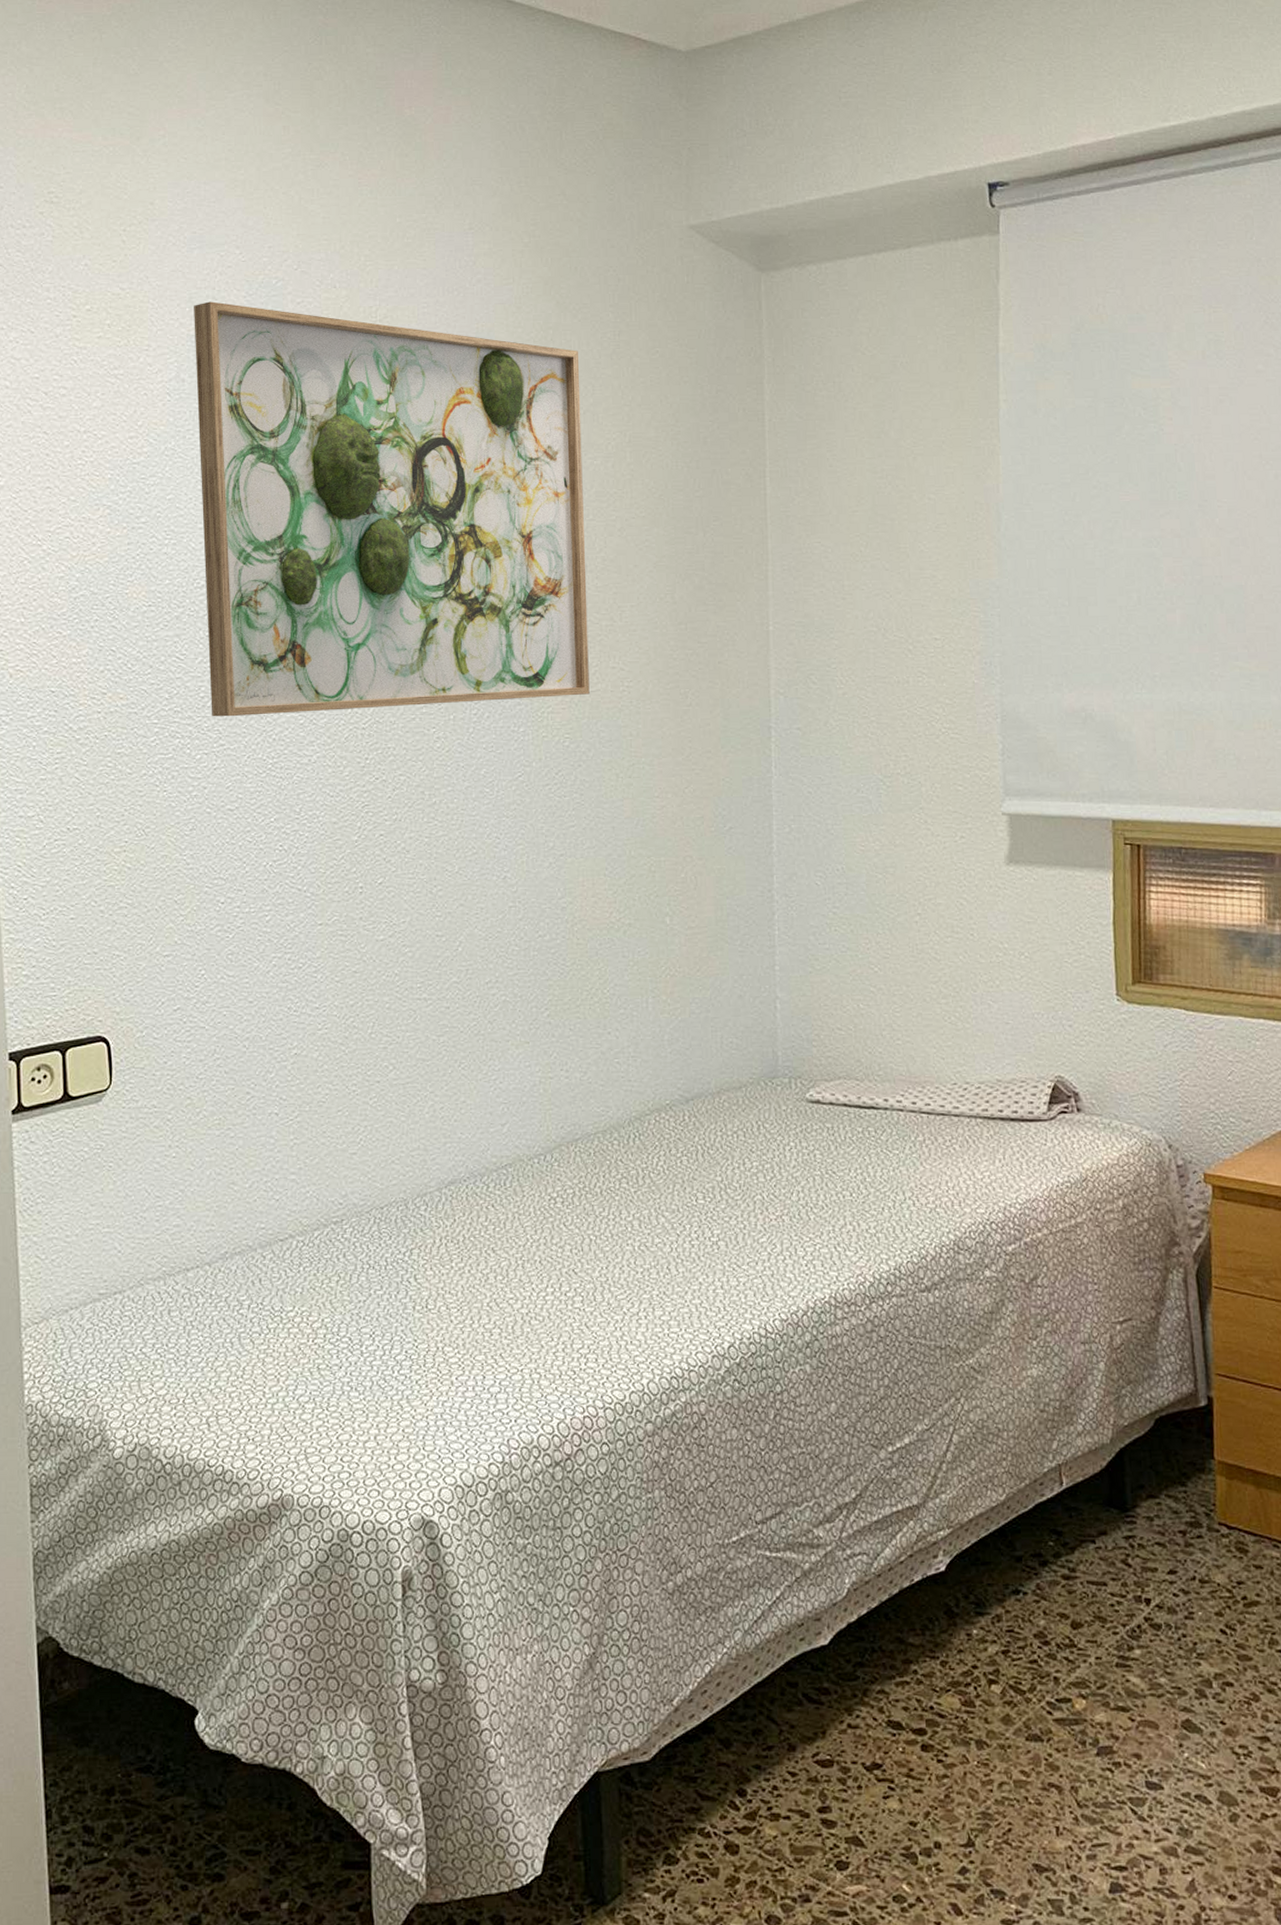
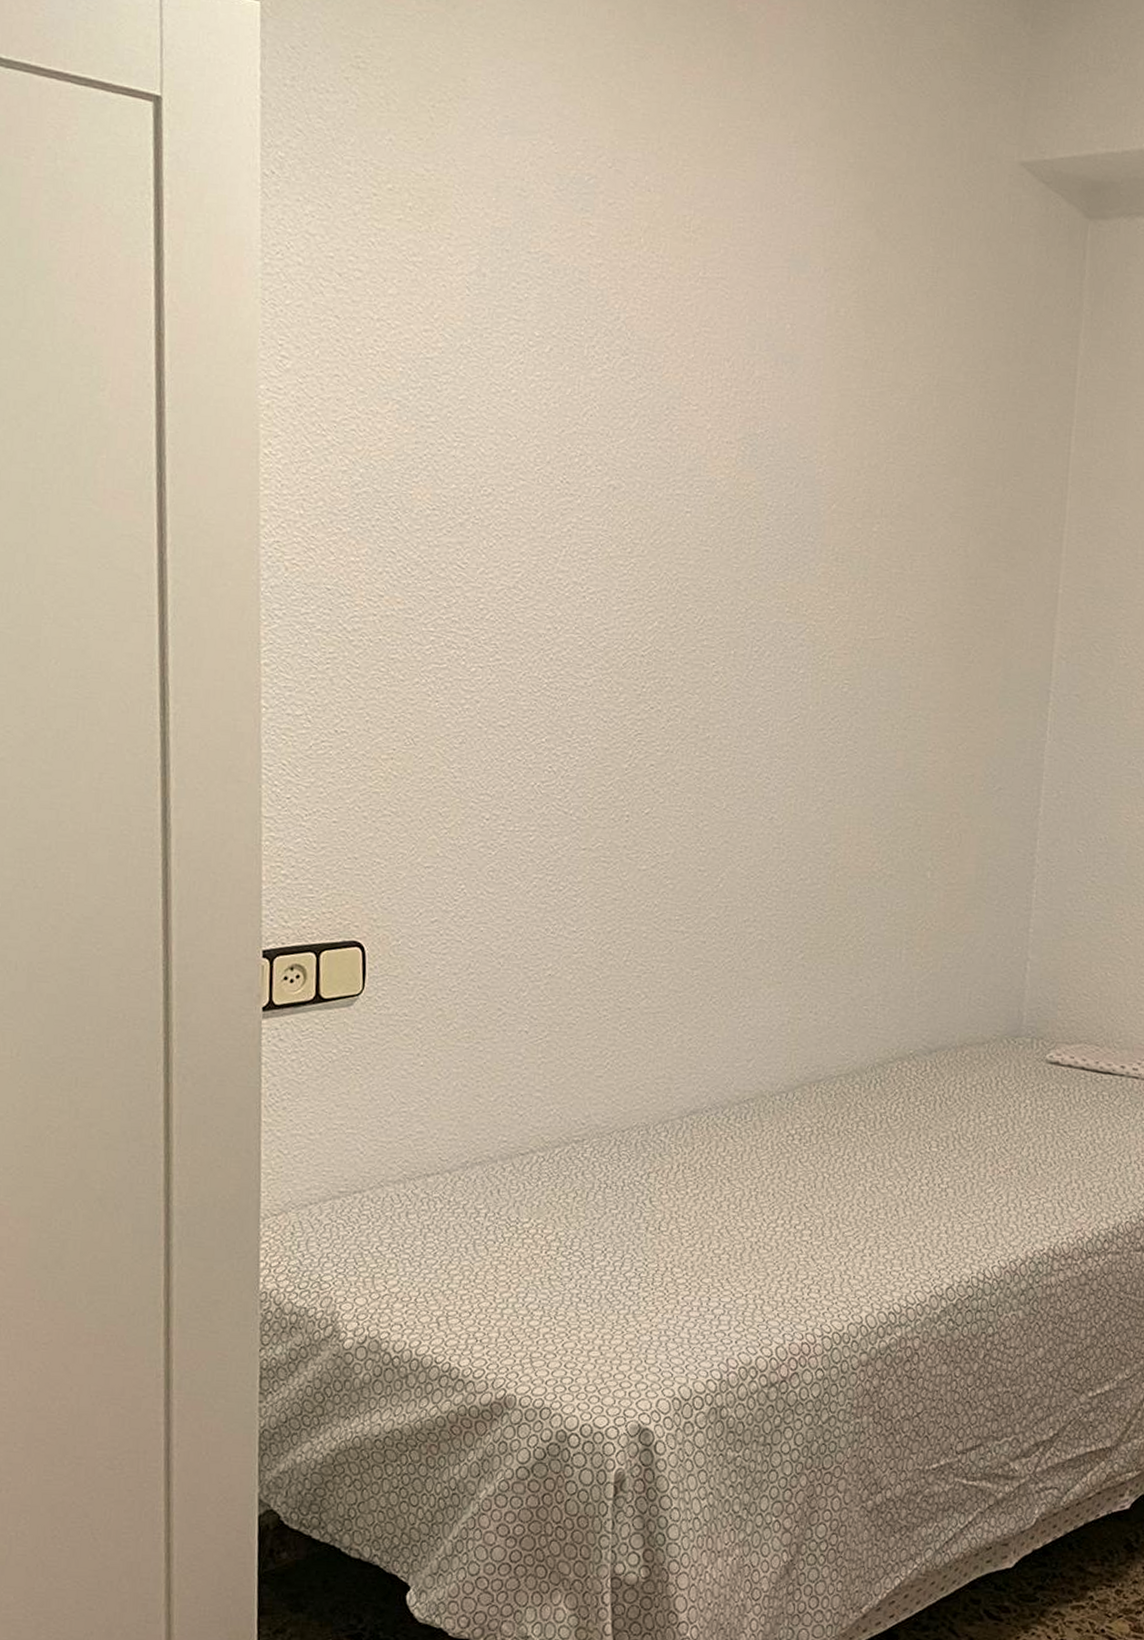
wall art: present [194,301,590,717] -> none [489,193,894,642]

